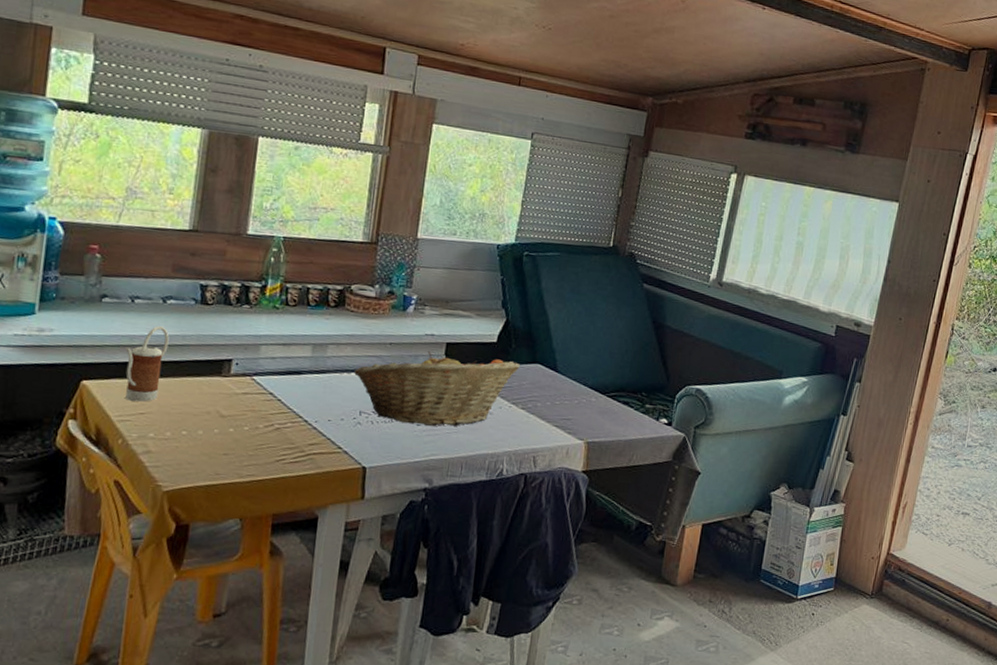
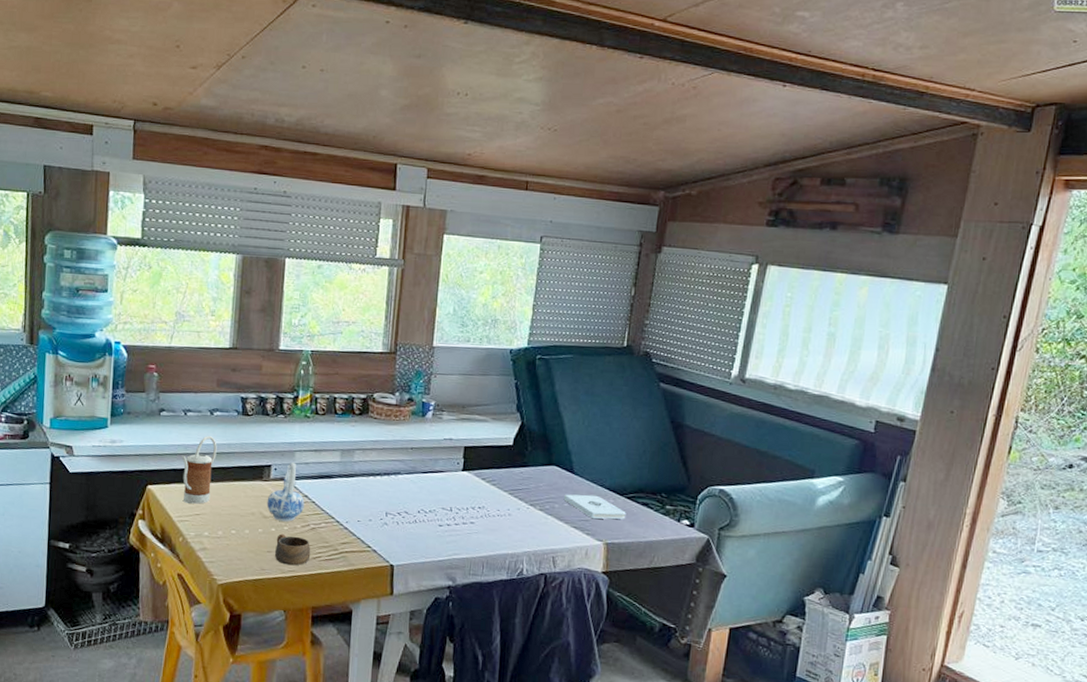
ceramic pitcher: none [225,357,269,422] -> present [267,462,305,522]
cup: none [231,434,274,470] -> present [274,533,311,566]
fruit basket: present [354,351,520,426] -> none [379,455,536,527]
notepad: none [546,392,608,418] -> present [563,494,626,520]

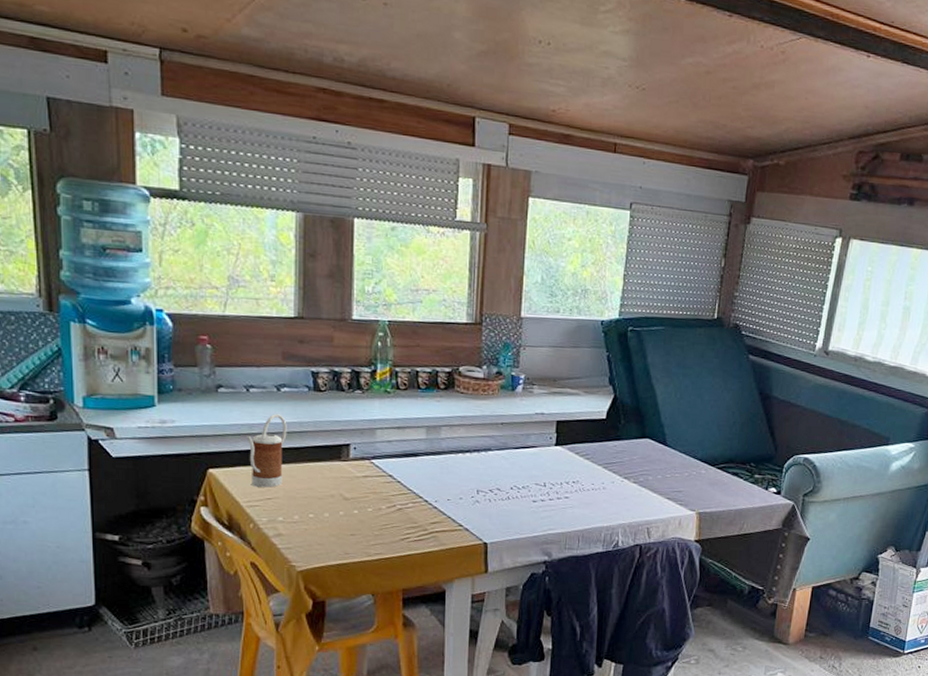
ceramic pitcher: present [267,462,305,522] -> none [347,441,389,503]
cup: present [274,533,311,566] -> none [358,516,399,548]
notepad: present [563,494,626,520] -> none [657,466,717,490]

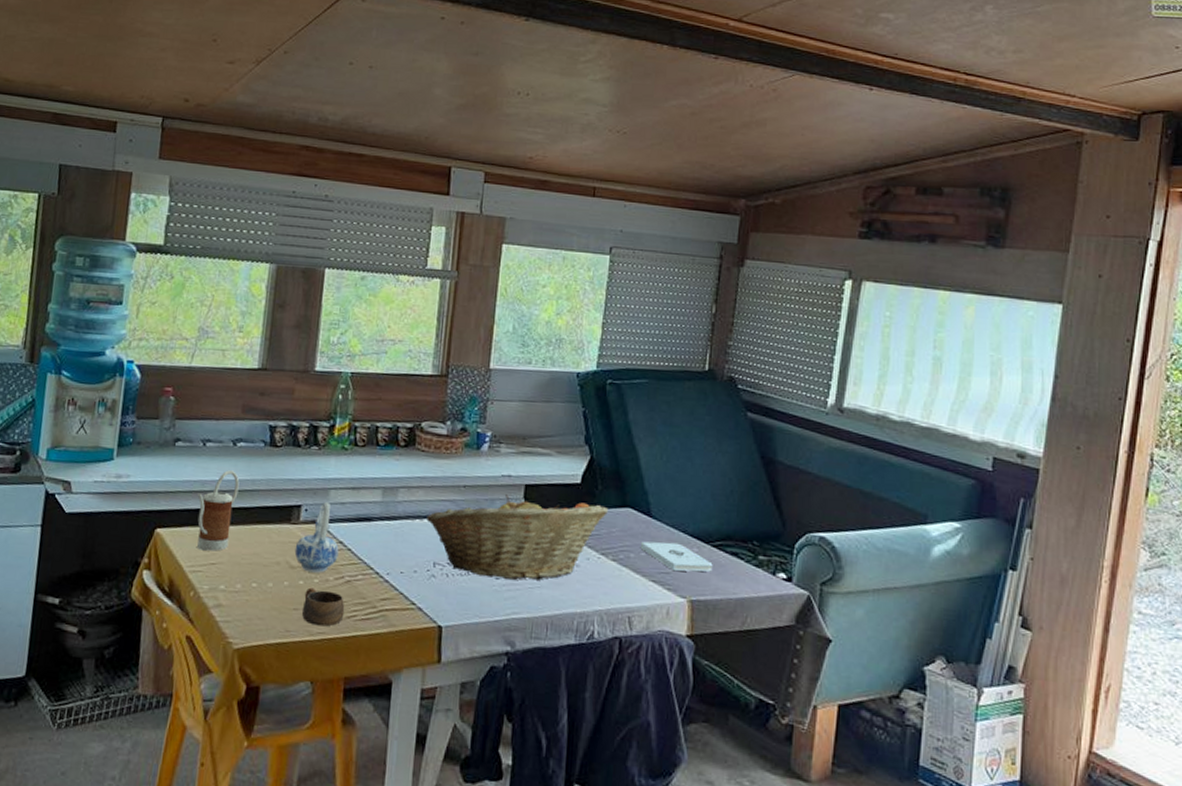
ceramic pitcher: none [347,441,389,503] -> present [294,502,339,573]
cup: none [358,516,399,548] -> present [301,587,345,627]
fruit basket: none [469,430,630,502] -> present [427,494,608,580]
notepad: none [657,466,717,490] -> present [640,541,713,572]

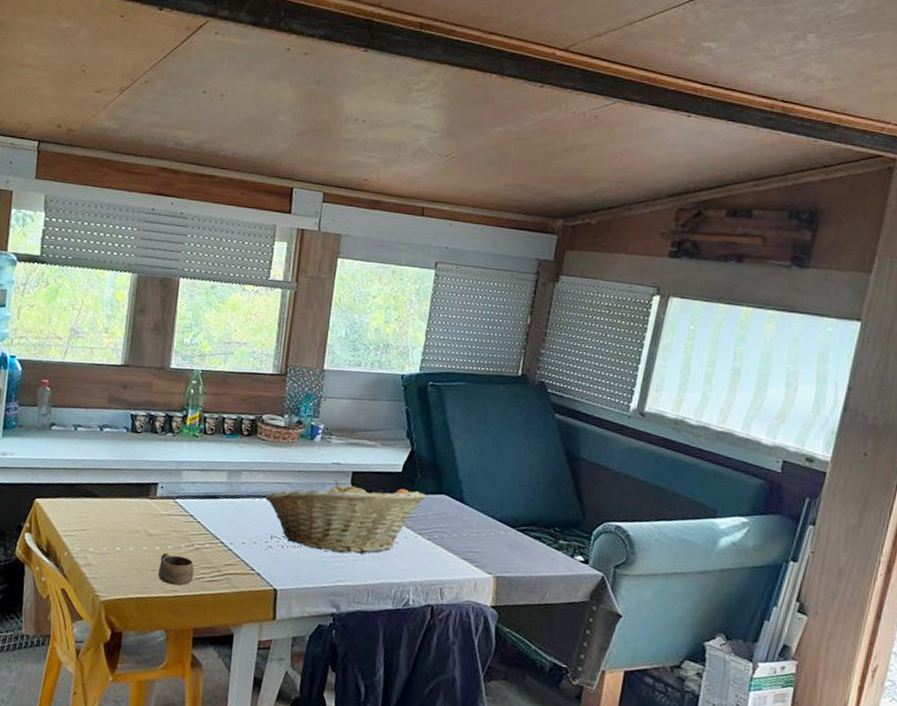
kettle: present [197,470,240,551] -> none [70,451,106,520]
ceramic pitcher: present [294,502,339,573] -> none [152,481,190,541]
notepad: present [640,541,713,572] -> none [452,524,518,553]

